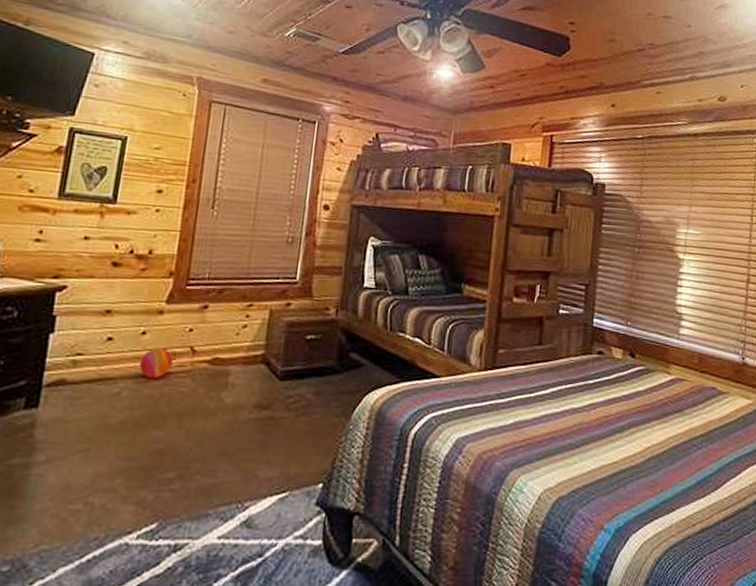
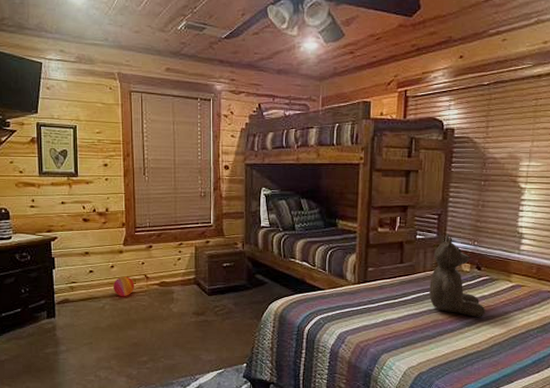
teddy bear: none [573,309,641,421] -> present [429,233,486,318]

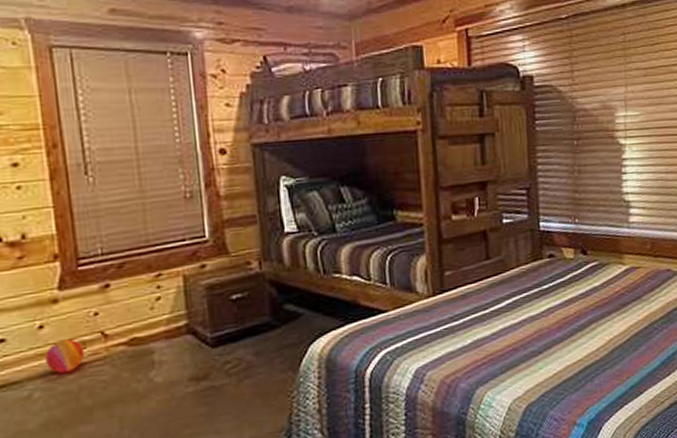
teddy bear: present [429,233,486,318] -> none [527,212,599,317]

